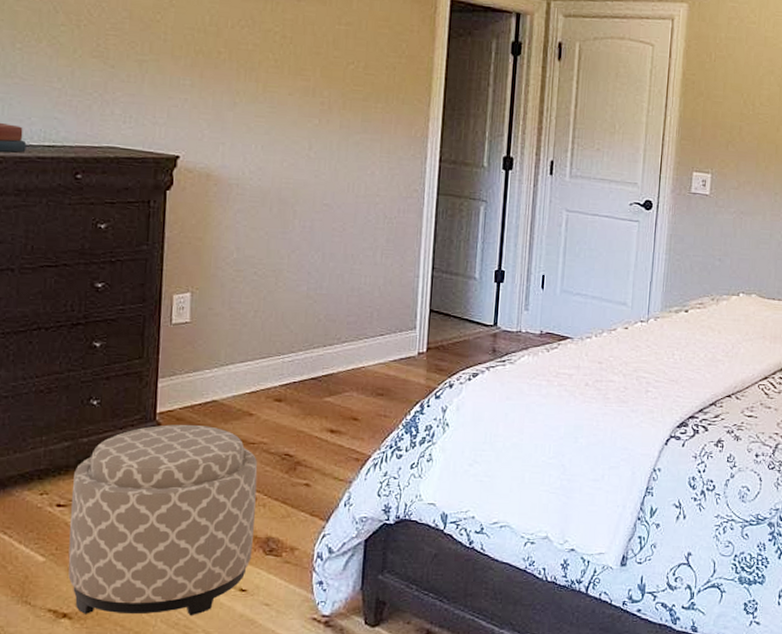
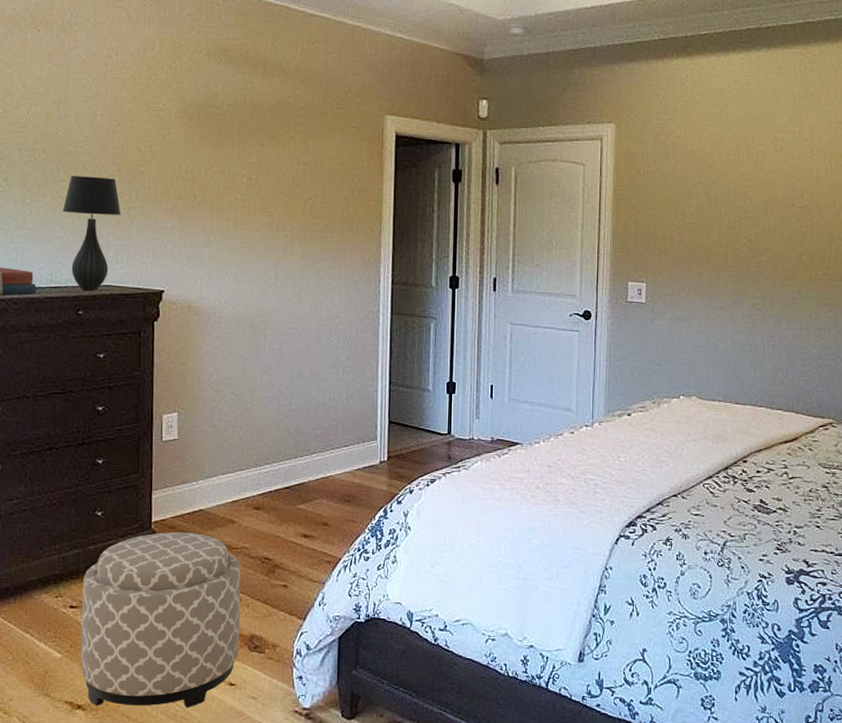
table lamp: none [60,19,131,152] -> present [62,175,121,290]

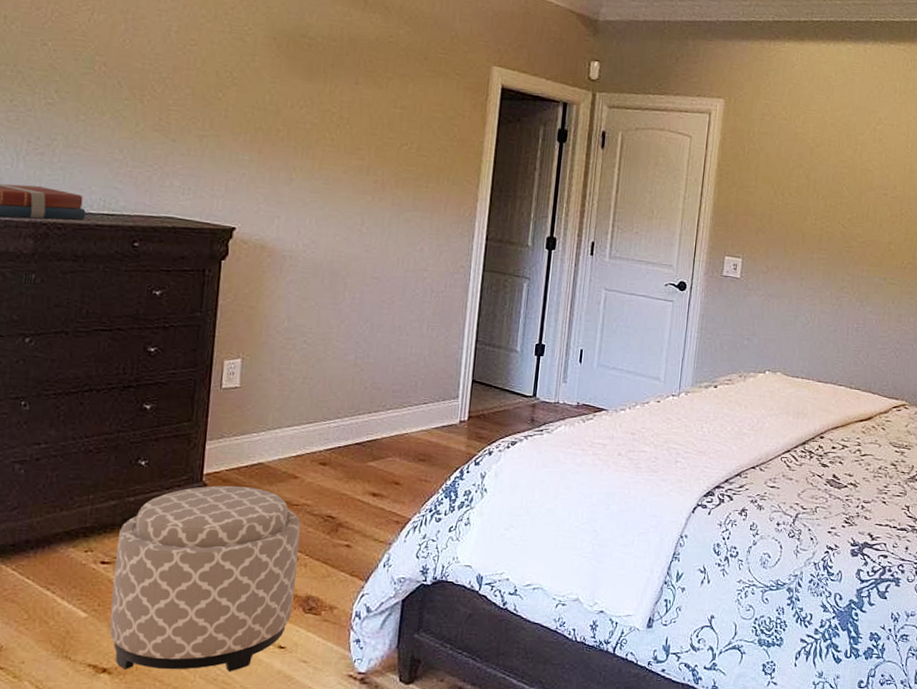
table lamp: present [62,175,121,290] -> none [122,94,192,221]

